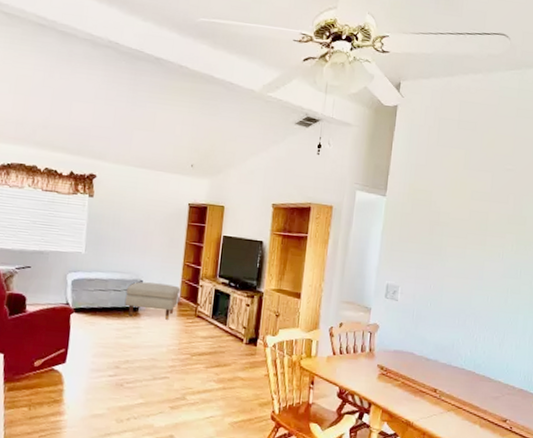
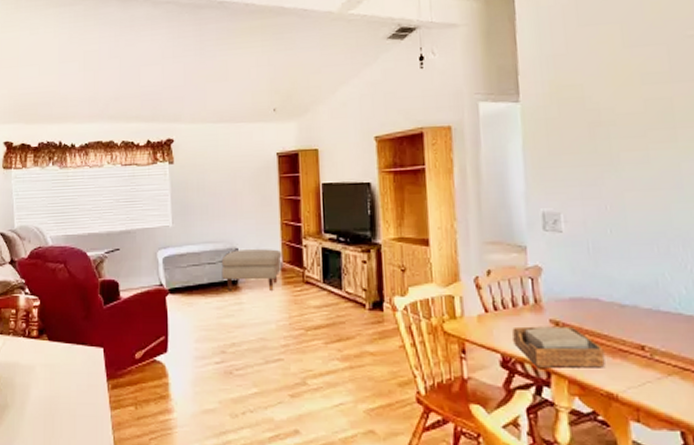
napkin holder: none [349,367,410,403] -> present [512,326,605,368]

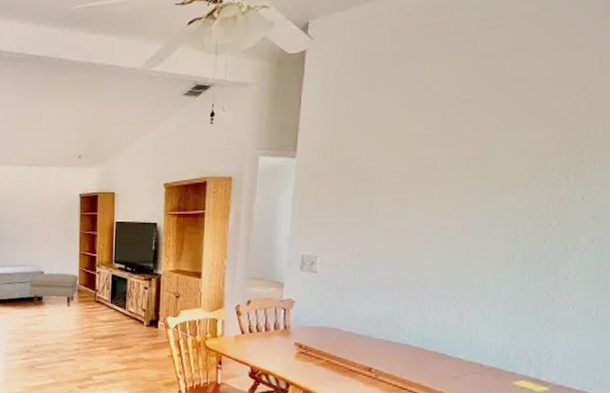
napkin holder: present [512,326,605,368] -> none [262,346,337,383]

